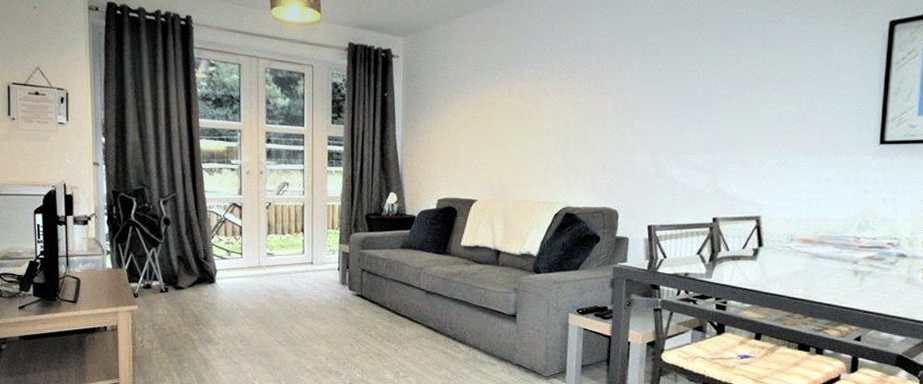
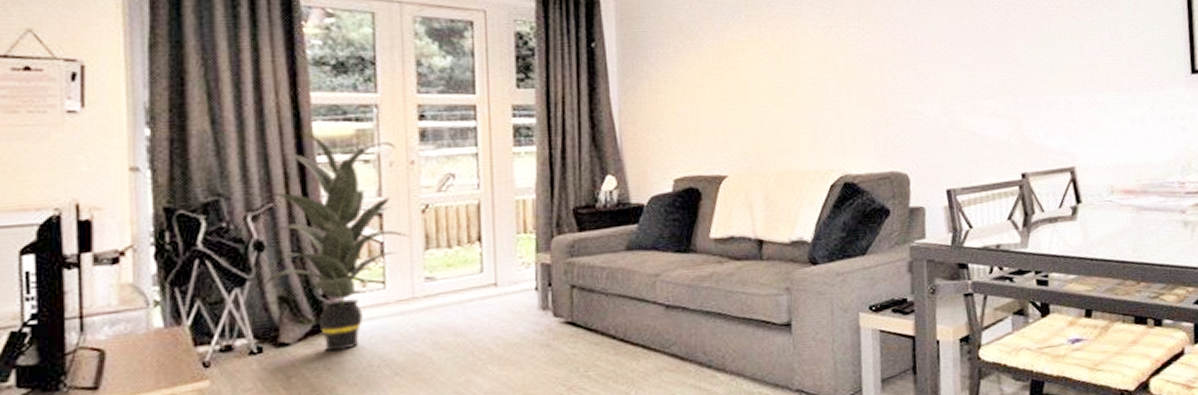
indoor plant: none [163,146,258,296] -> present [252,132,409,352]

